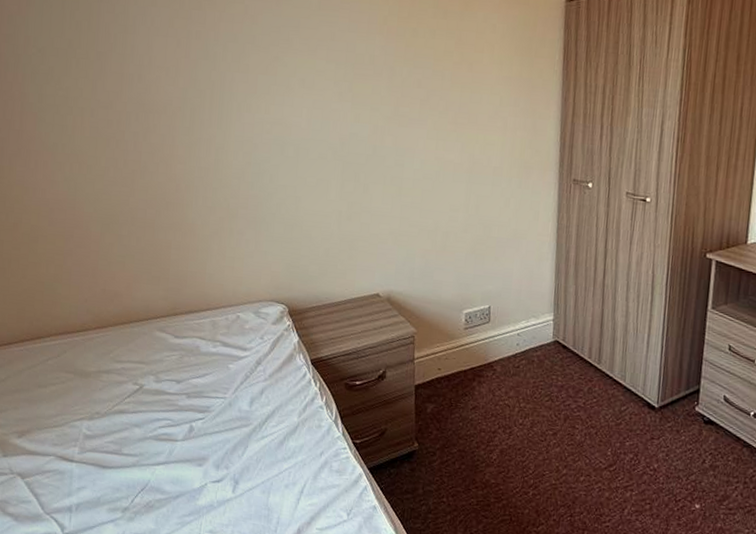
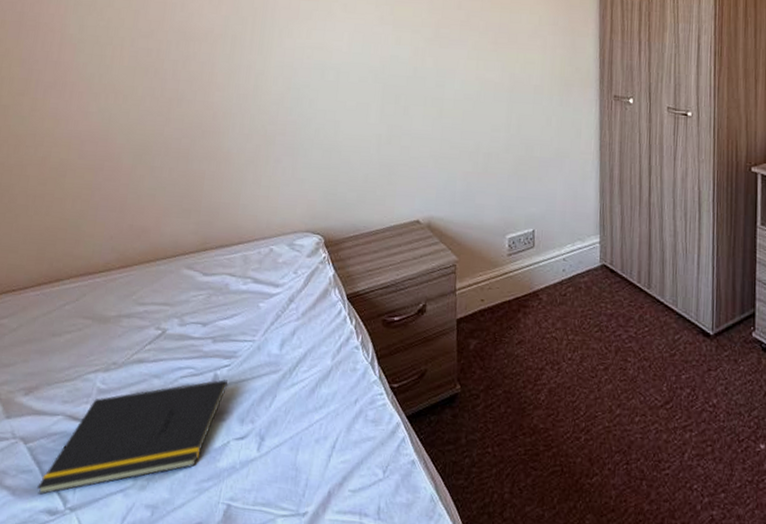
notepad: none [37,430,203,522] -> present [37,379,228,495]

